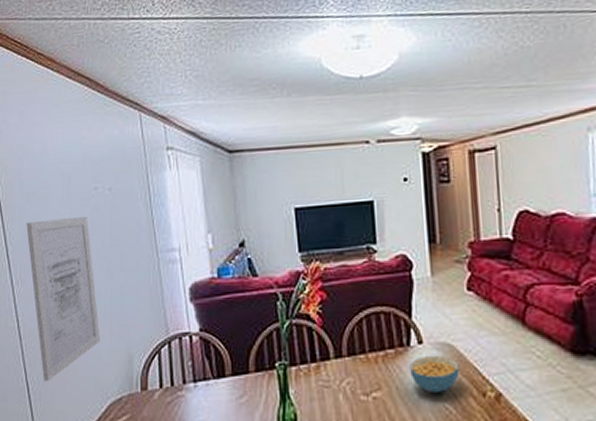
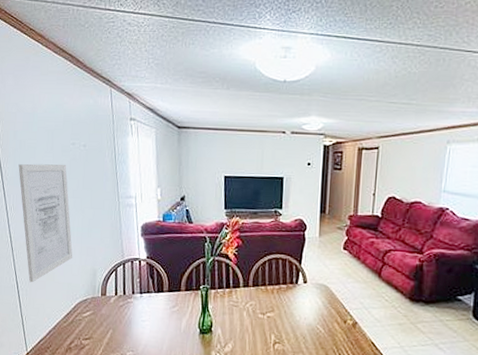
cereal bowl: present [409,355,460,394] -> none [295,292,330,318]

